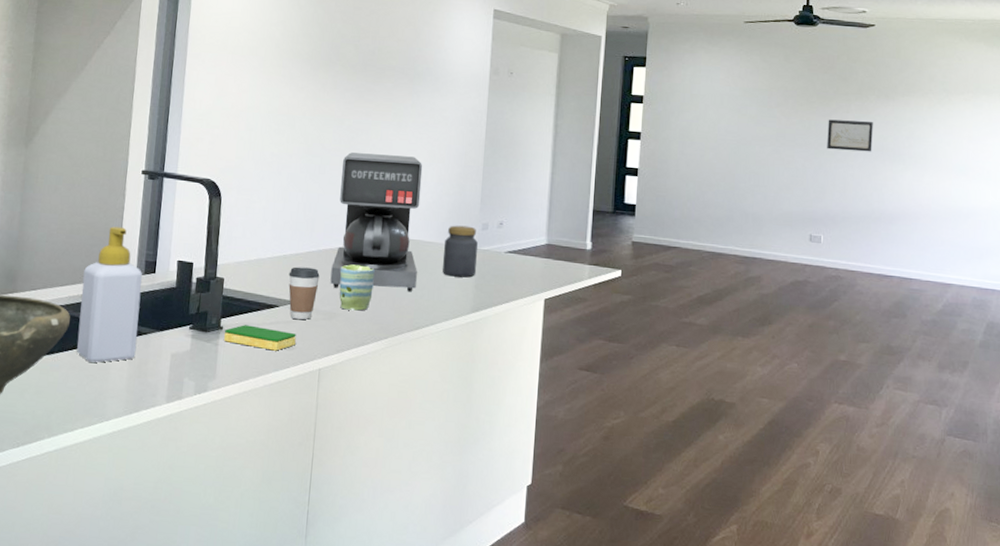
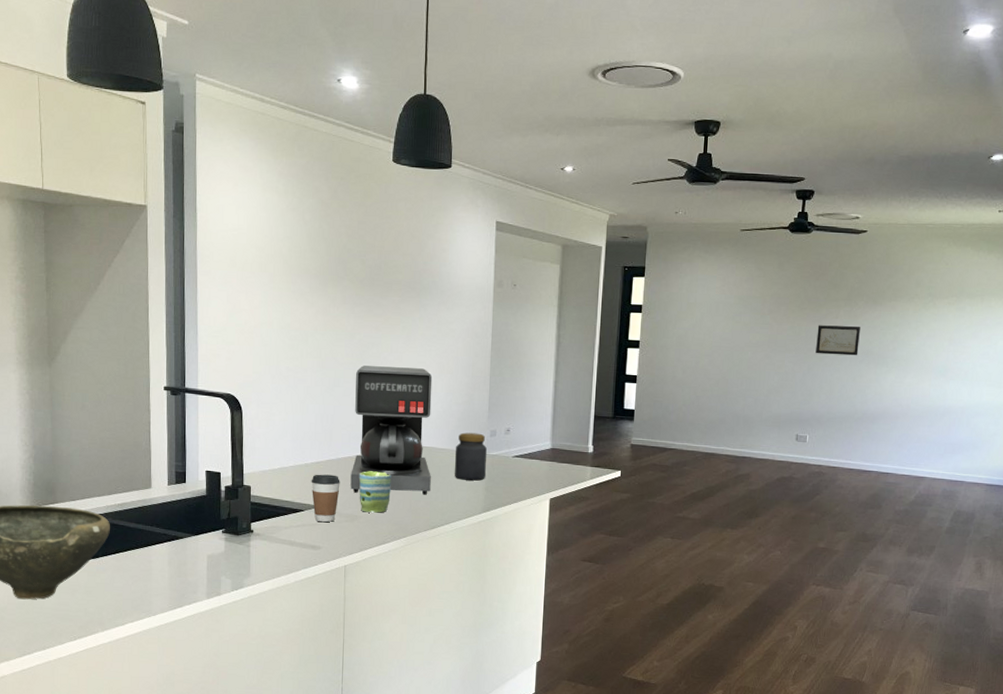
soap bottle: present [77,226,142,363] -> none [118,440,175,565]
dish sponge: present [224,325,296,351] -> none [255,528,322,551]

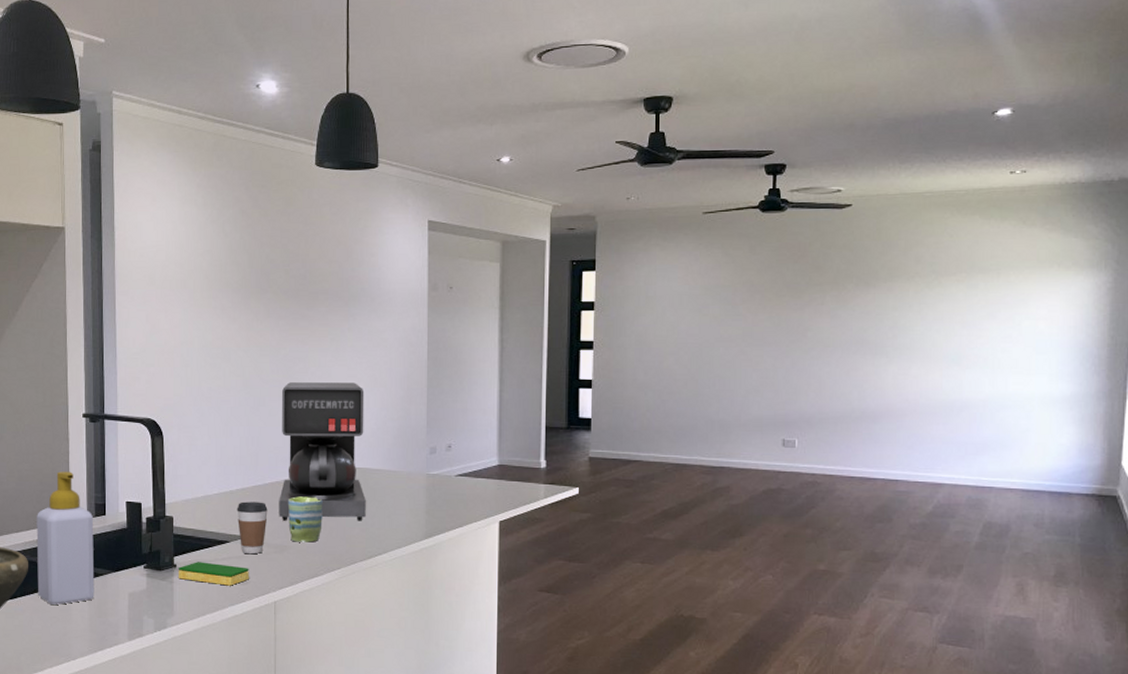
soap bottle: none [118,440,175,565] -> present [36,471,95,605]
dish sponge: none [255,528,322,551] -> present [179,562,249,586]
jar: present [455,432,487,481] -> none [392,451,426,504]
wall art: present [815,325,860,356] -> none [800,313,851,346]

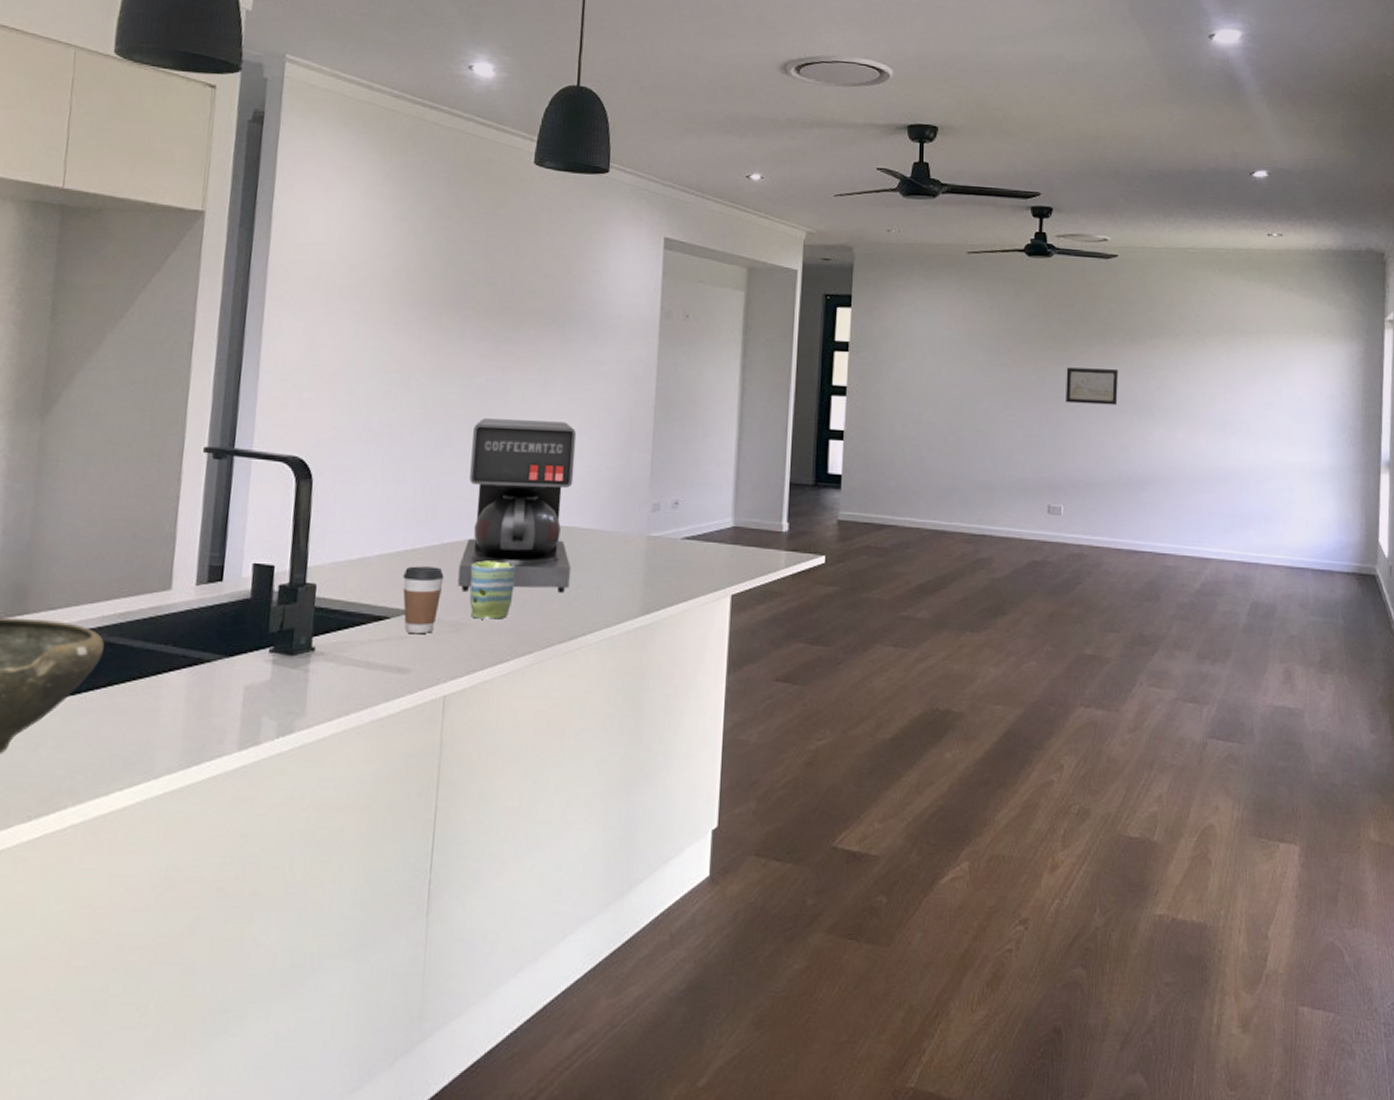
soap bottle: present [36,471,95,605] -> none [113,522,205,702]
dish sponge: present [179,562,249,586] -> none [317,644,413,676]
wall art: none [800,313,851,346] -> present [1066,367,1118,405]

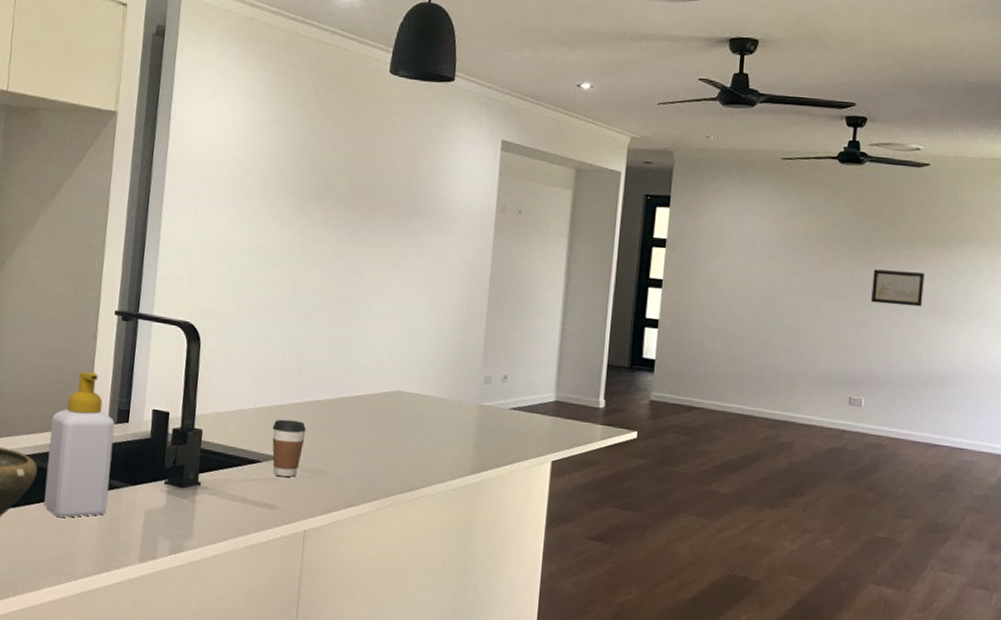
soap bottle: none [113,522,205,702] -> present [44,371,115,518]
coffee maker: present [457,418,577,593] -> none [317,296,421,450]
mug: present [469,560,516,619] -> none [327,418,366,469]

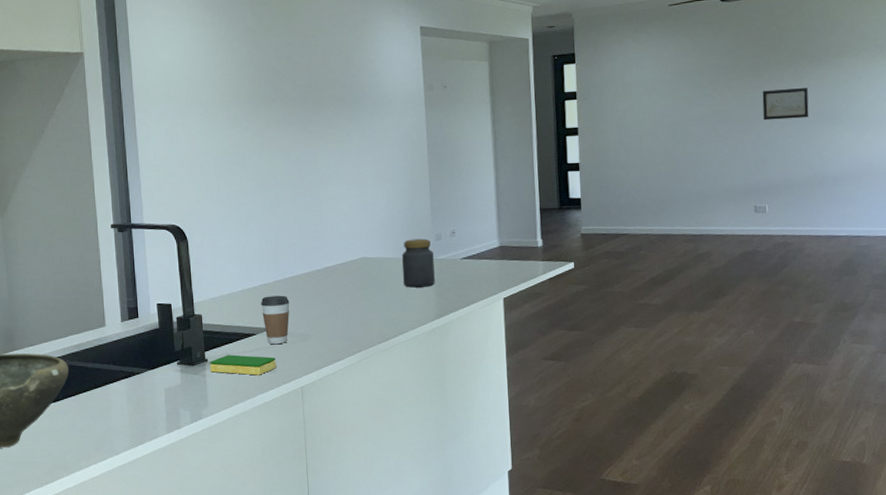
soap bottle: present [44,371,115,518] -> none [73,279,133,405]
dish sponge: none [202,481,280,510] -> present [210,354,276,376]
jar: none [440,377,479,436] -> present [402,238,435,288]

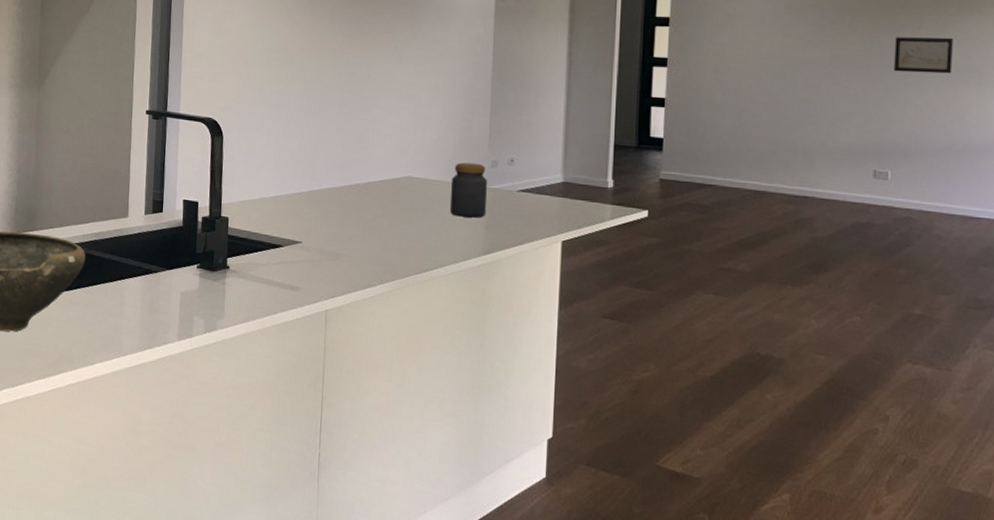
dish sponge: present [210,354,276,376] -> none [231,264,302,291]
coffee cup: present [260,295,290,345] -> none [292,206,323,261]

